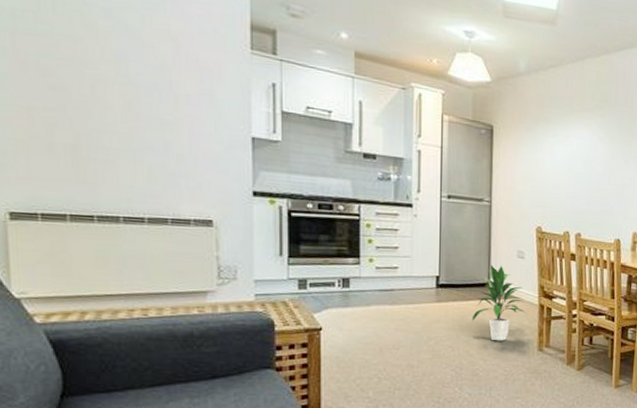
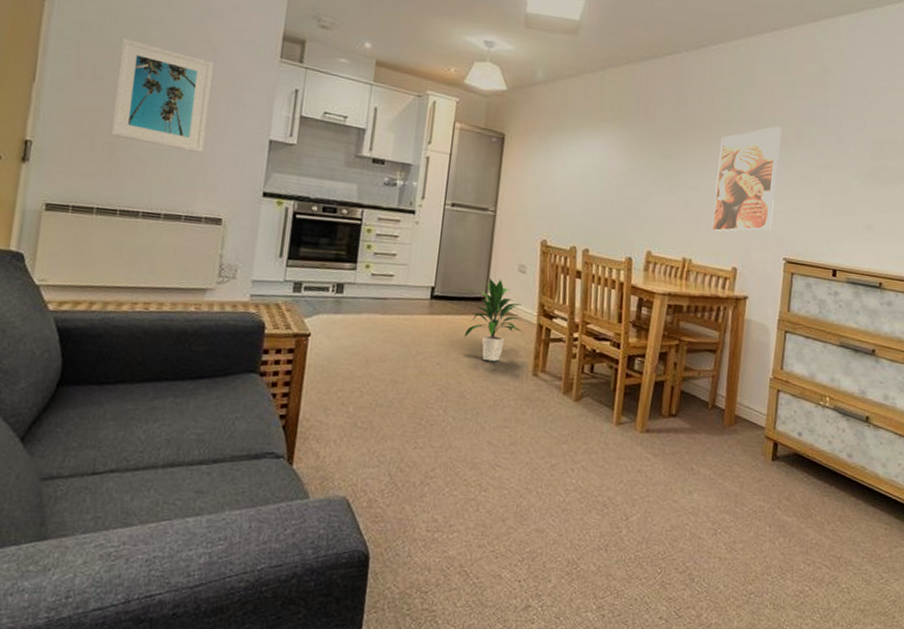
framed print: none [65,28,180,152] -> present [110,38,214,153]

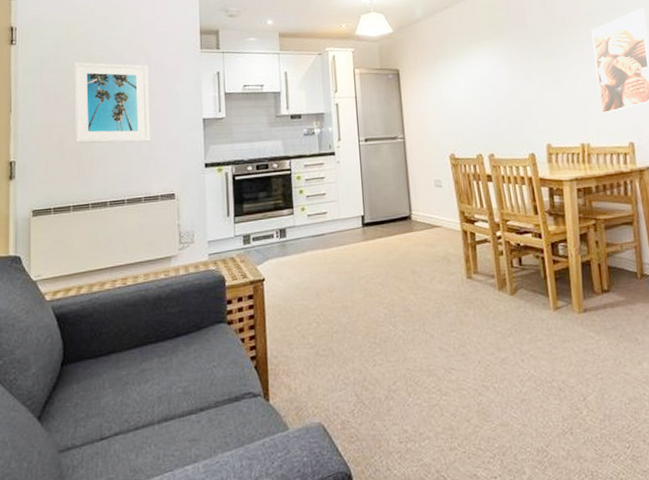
indoor plant: present [463,277,524,362] -> none [398,196,451,273]

